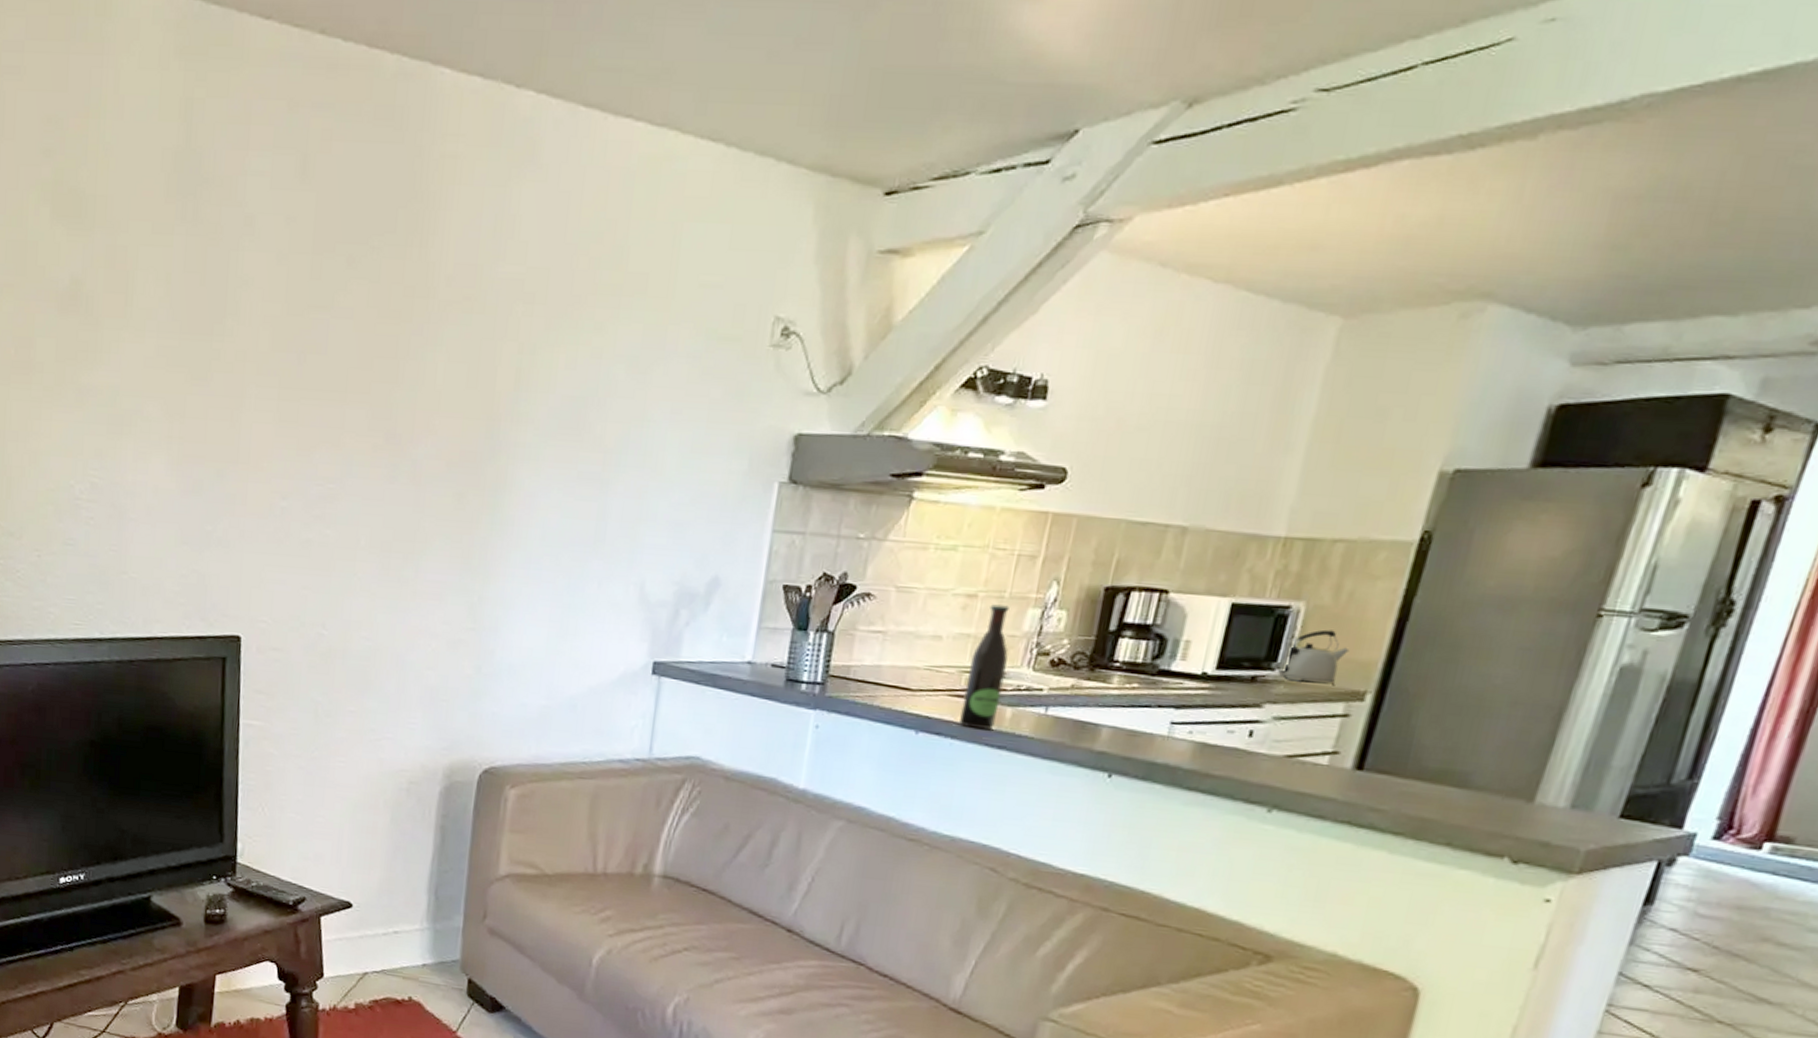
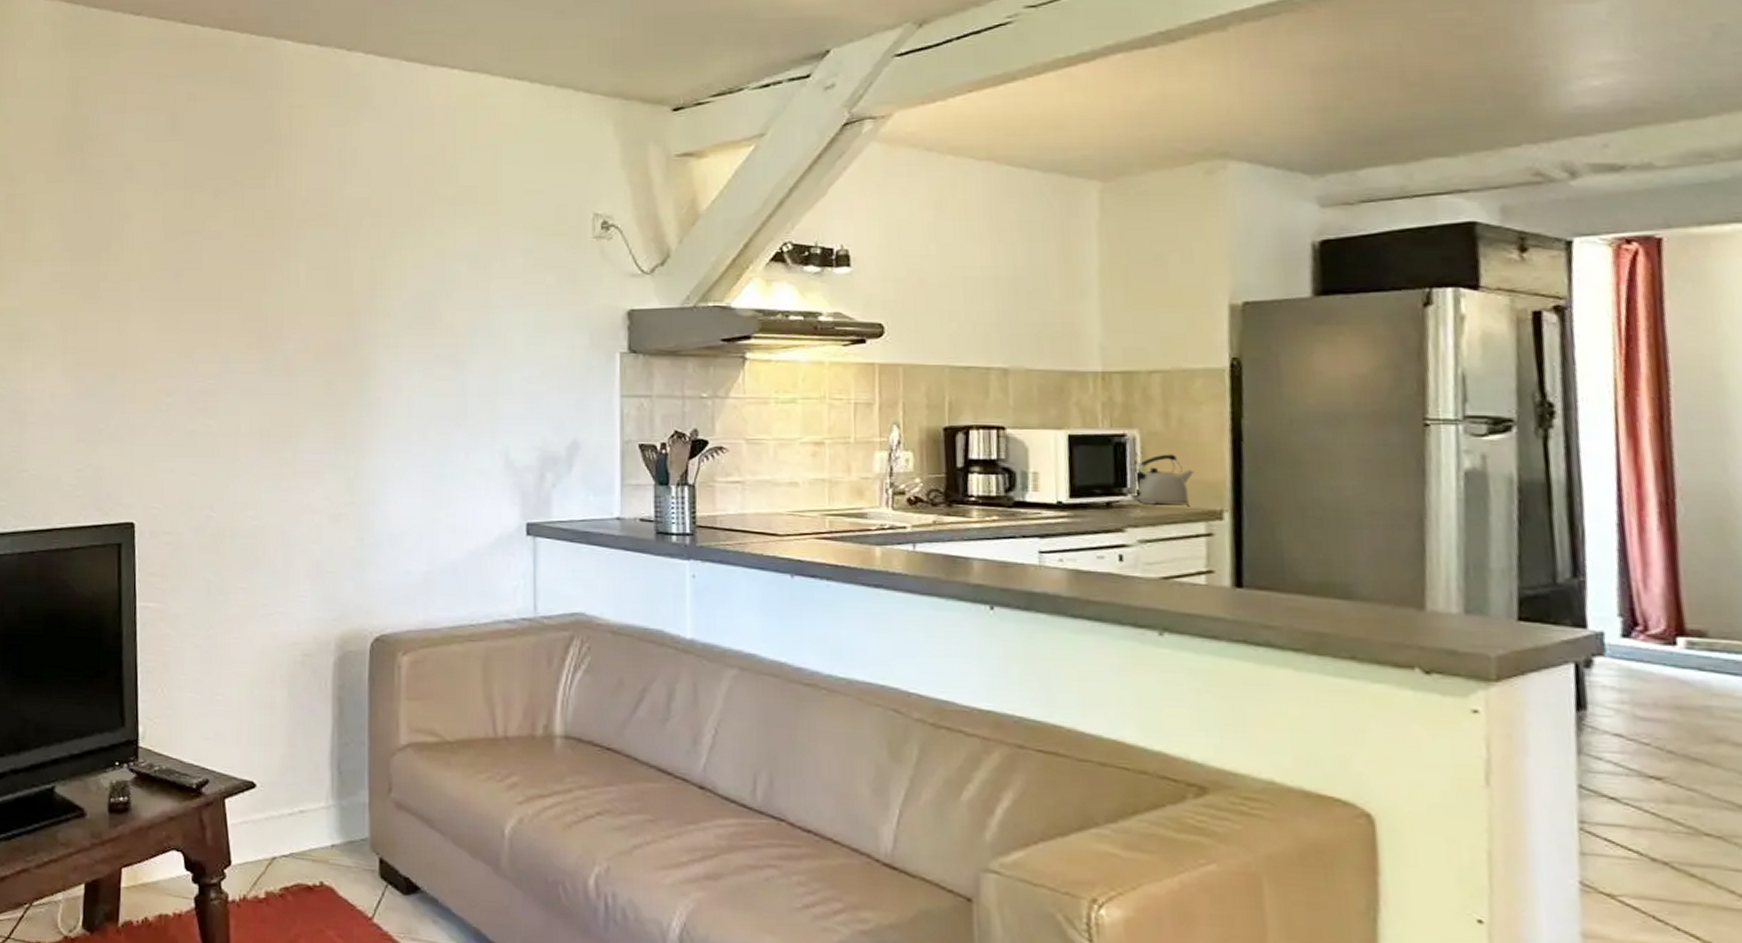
bottle: present [959,604,1009,729] -> none [830,450,868,569]

